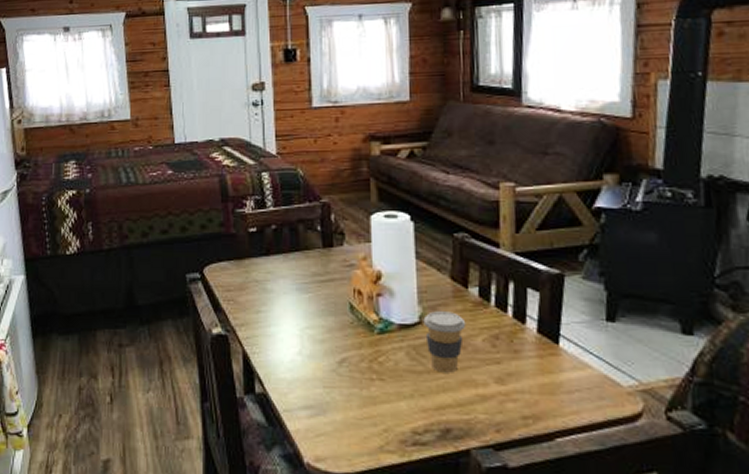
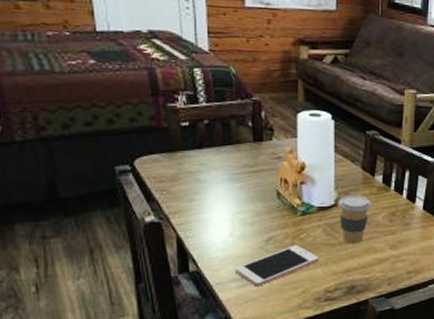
cell phone: none [304,370,403,419] -> present [234,245,319,287]

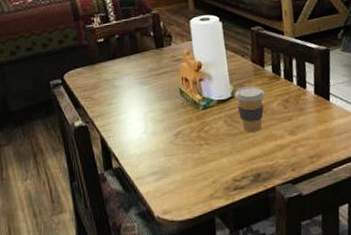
cell phone: present [234,245,319,287] -> none [150,137,224,179]

